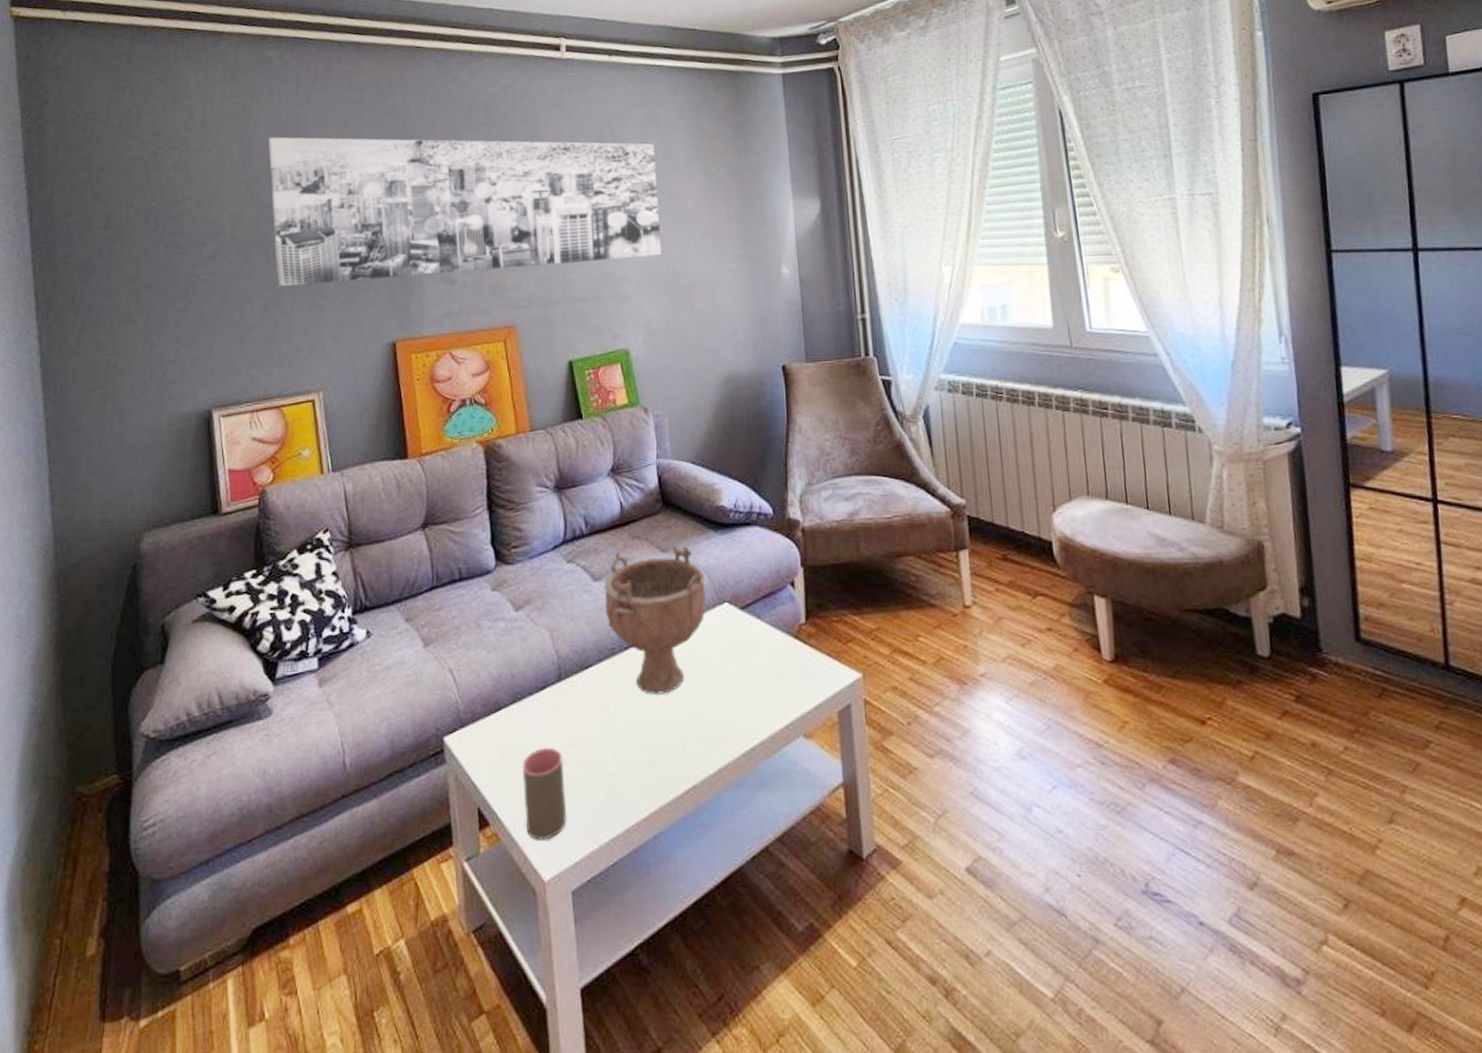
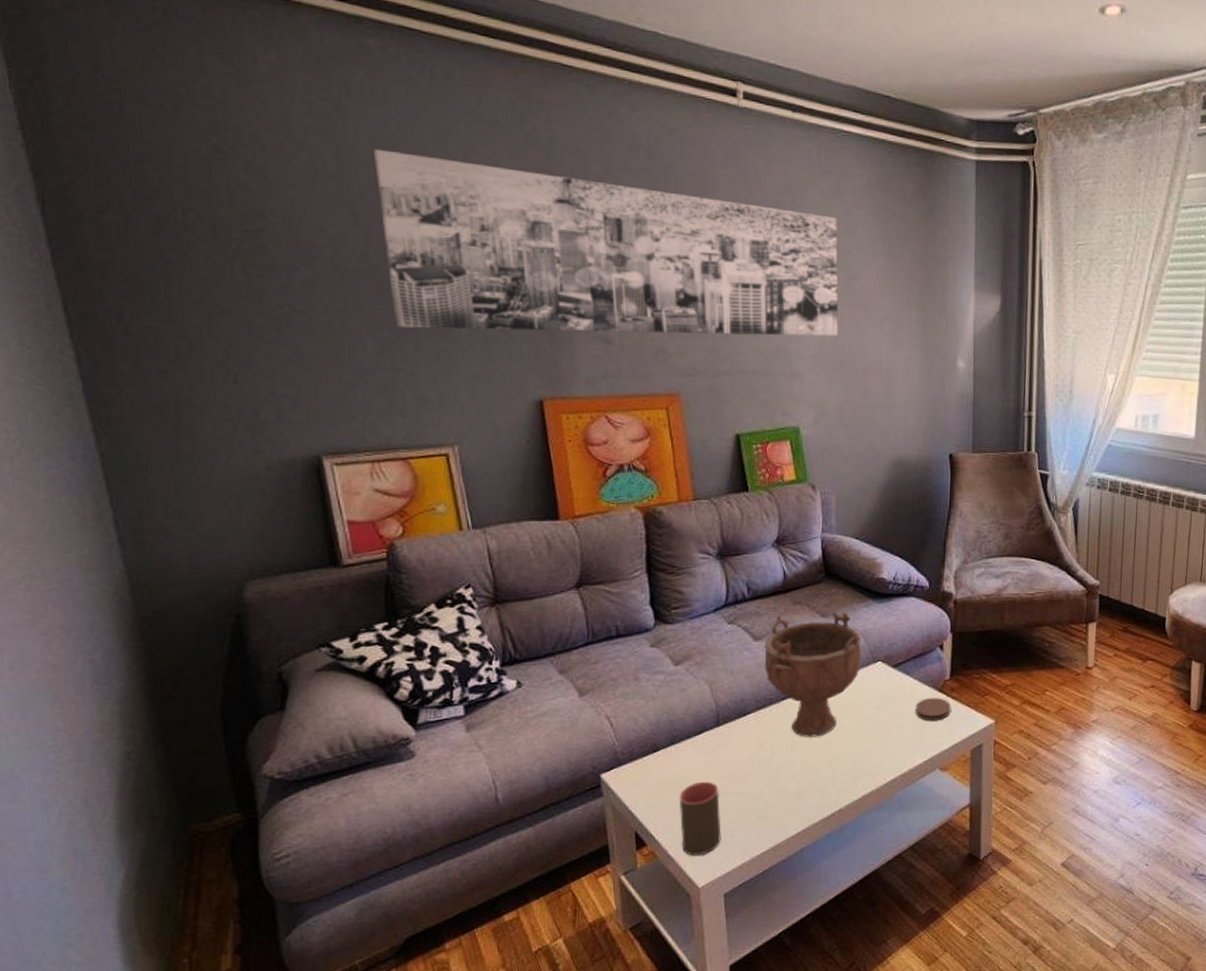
coaster: none [769,645,811,675] -> present [915,697,951,721]

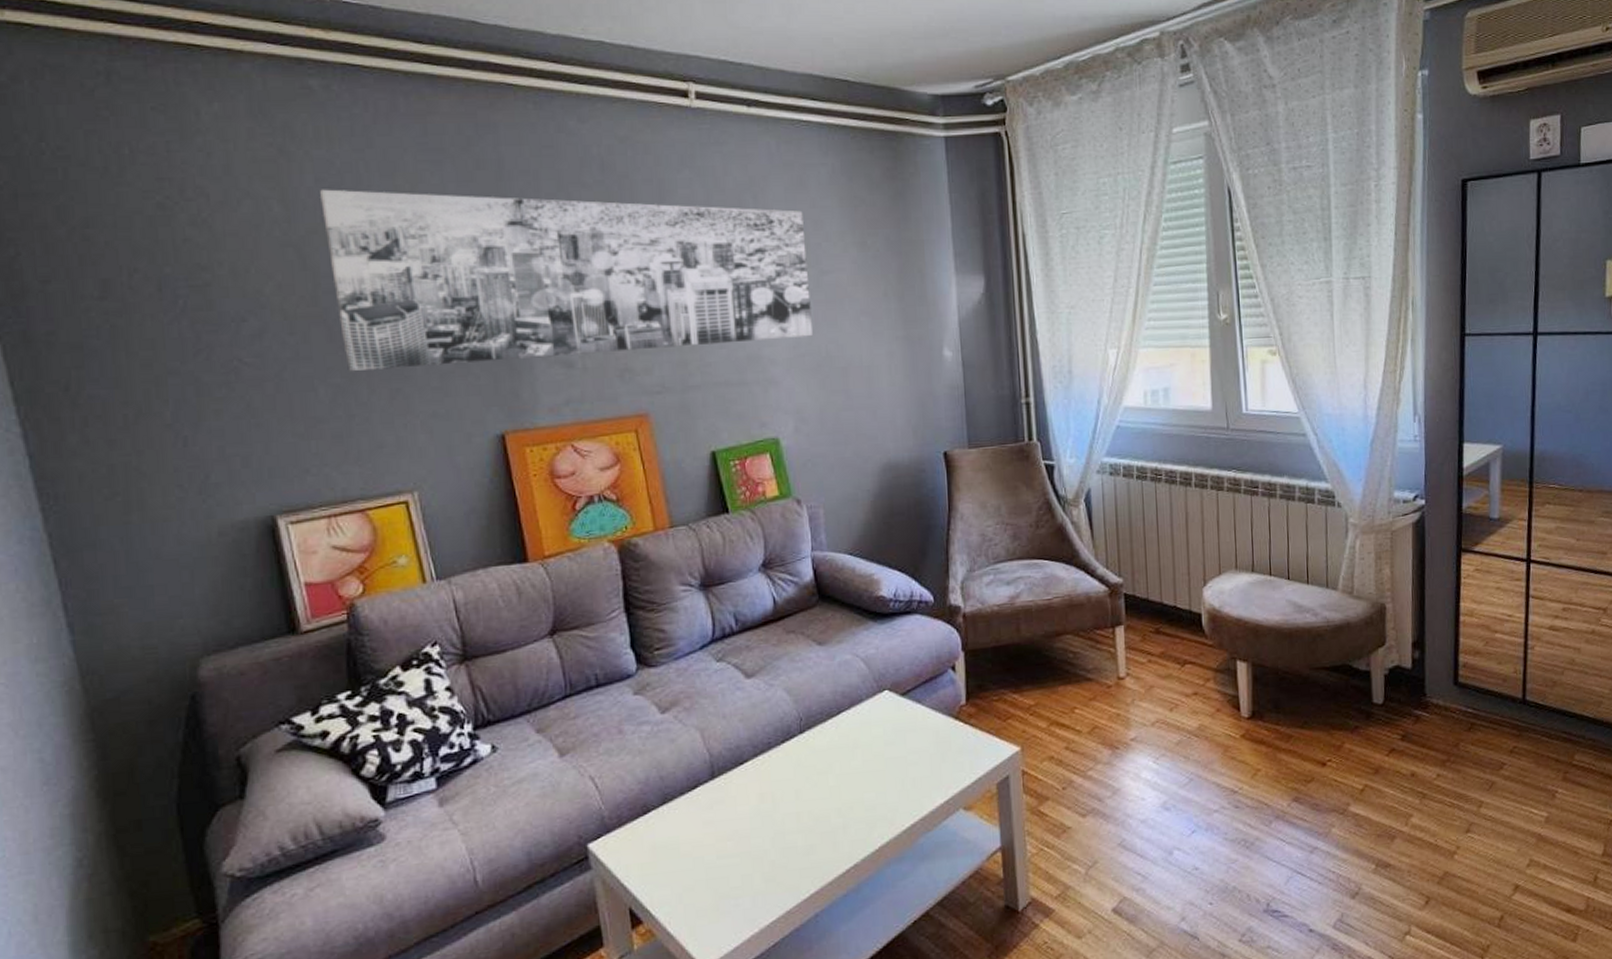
cup: present [679,781,721,856] -> none [675,843,725,932]
decorative bowl: present [764,611,861,737] -> none [758,637,866,784]
coaster: present [915,697,951,721] -> none [930,726,971,755]

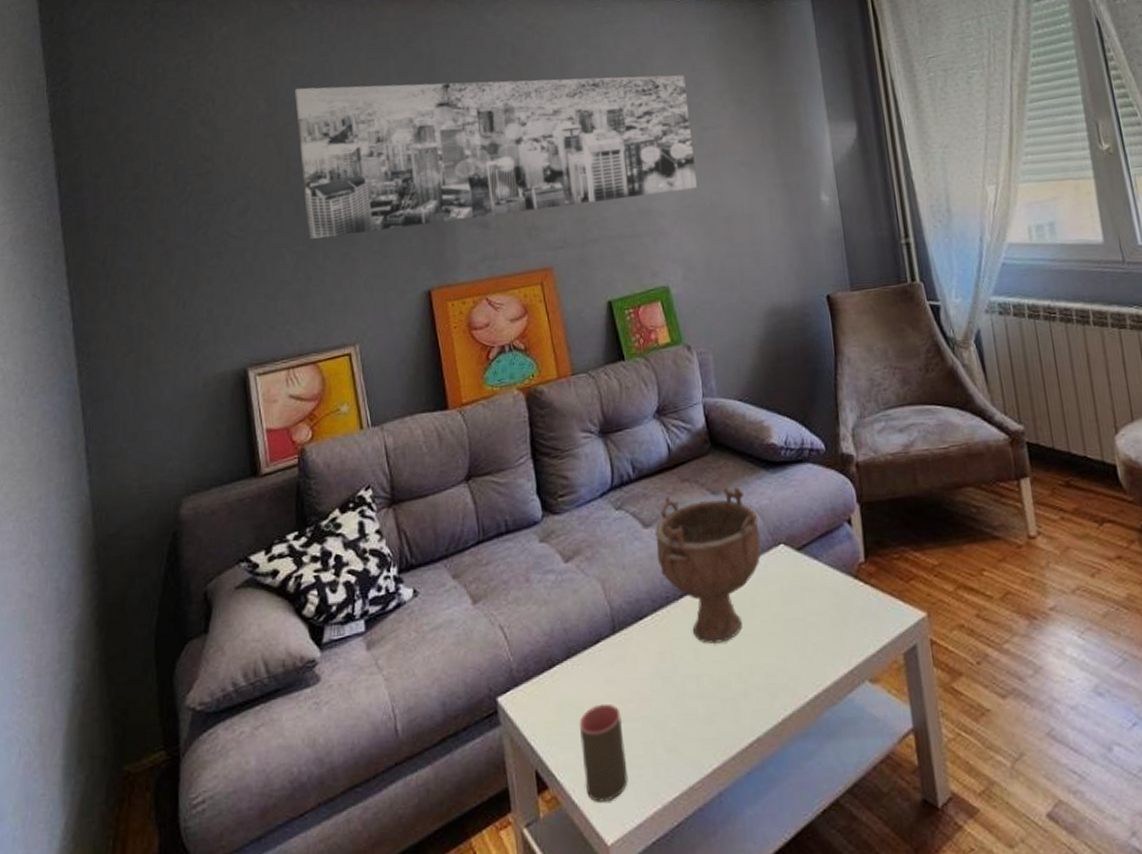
cup: none [675,843,725,932] -> present [579,703,628,802]
decorative bowl: none [758,637,866,784] -> present [655,486,761,644]

